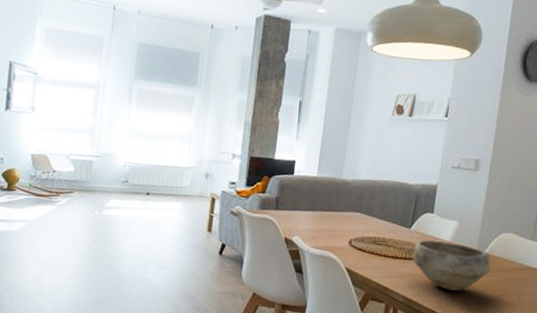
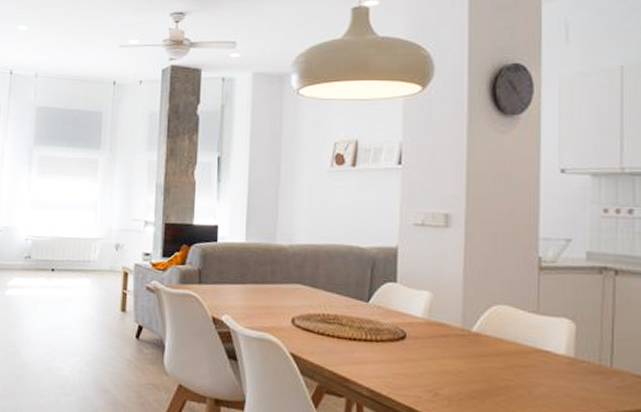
bowl: present [412,239,491,291] -> none [375,315,483,382]

